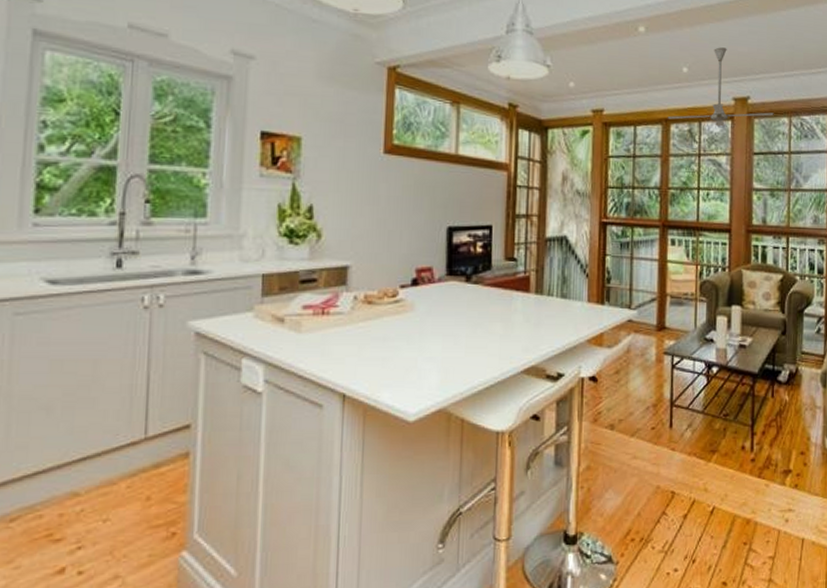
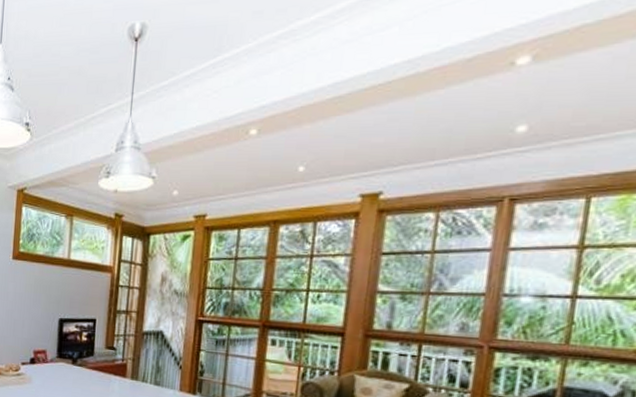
ceiling fan: present [667,47,774,127] -> none [276,141,415,226]

